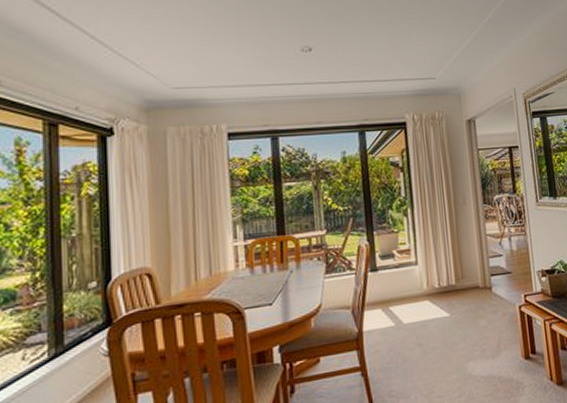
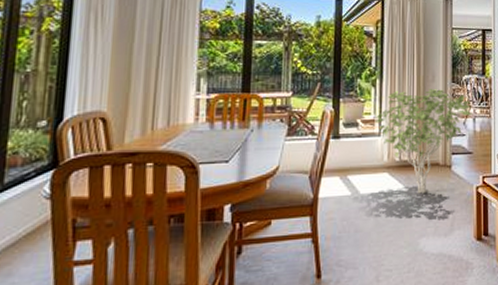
shrub: none [410,212,508,318] -> present [374,89,473,194]

